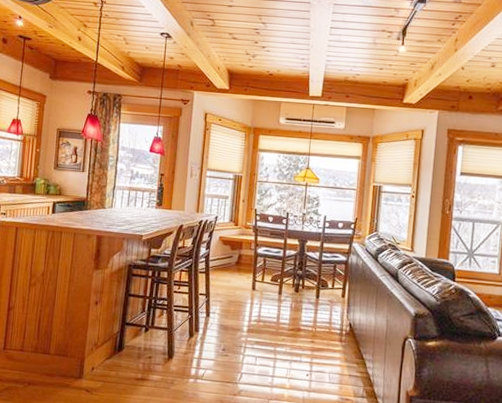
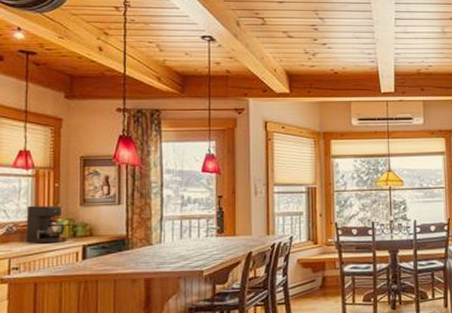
coffee maker: none [12,164,42,198] -> present [25,205,66,244]

